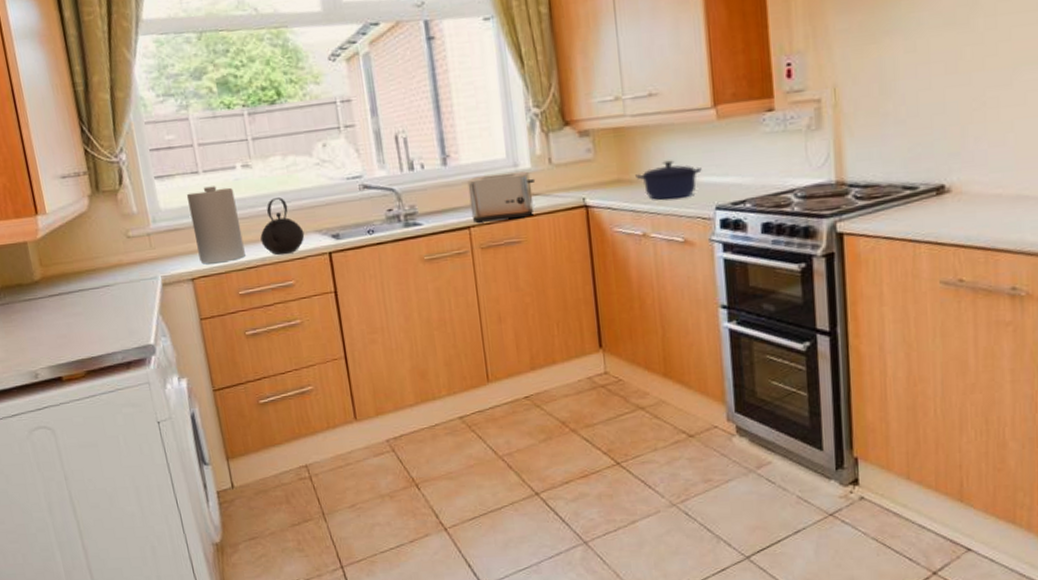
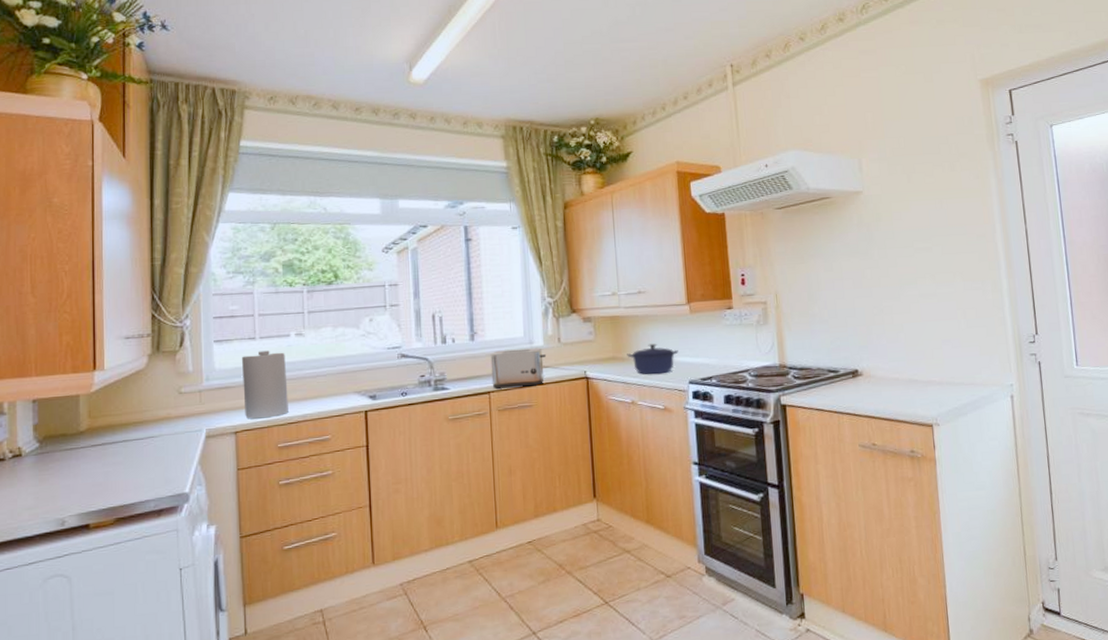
kettle: present [260,197,305,256] -> none [304,362,345,413]

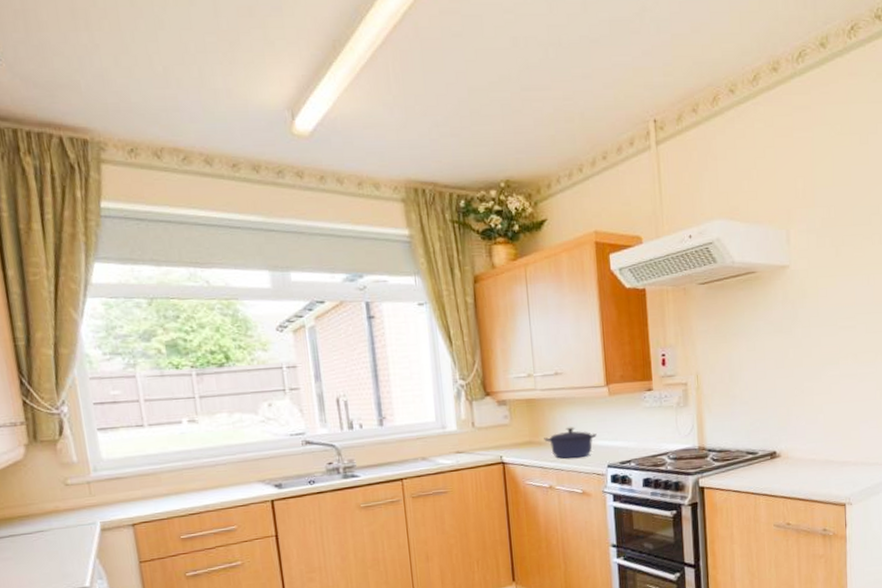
paper towel holder: present [242,350,288,419] -> none [131,438,189,511]
toaster: present [490,348,547,389] -> none [401,432,461,476]

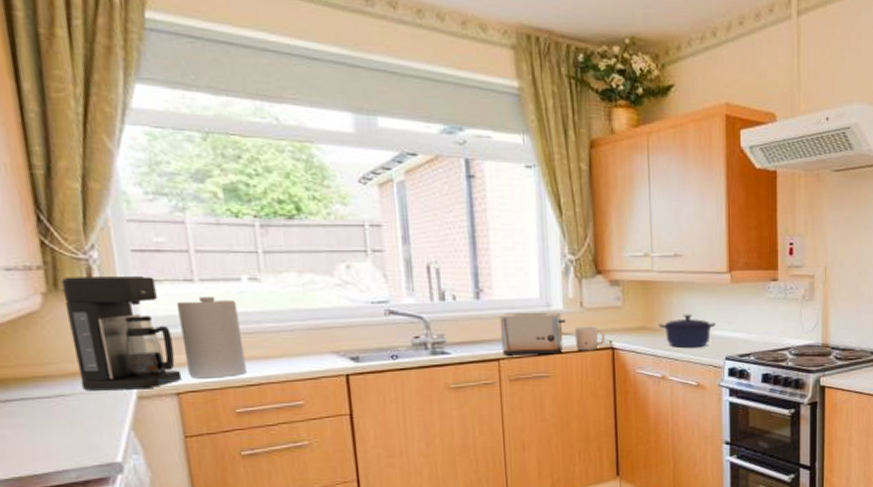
coffee maker: none [39,425,136,526] -> present [61,277,182,391]
paper towel holder: none [131,438,189,511] -> present [177,296,247,379]
toaster: none [401,432,461,476] -> present [499,312,567,356]
mug: none [468,444,496,467] -> present [574,326,606,351]

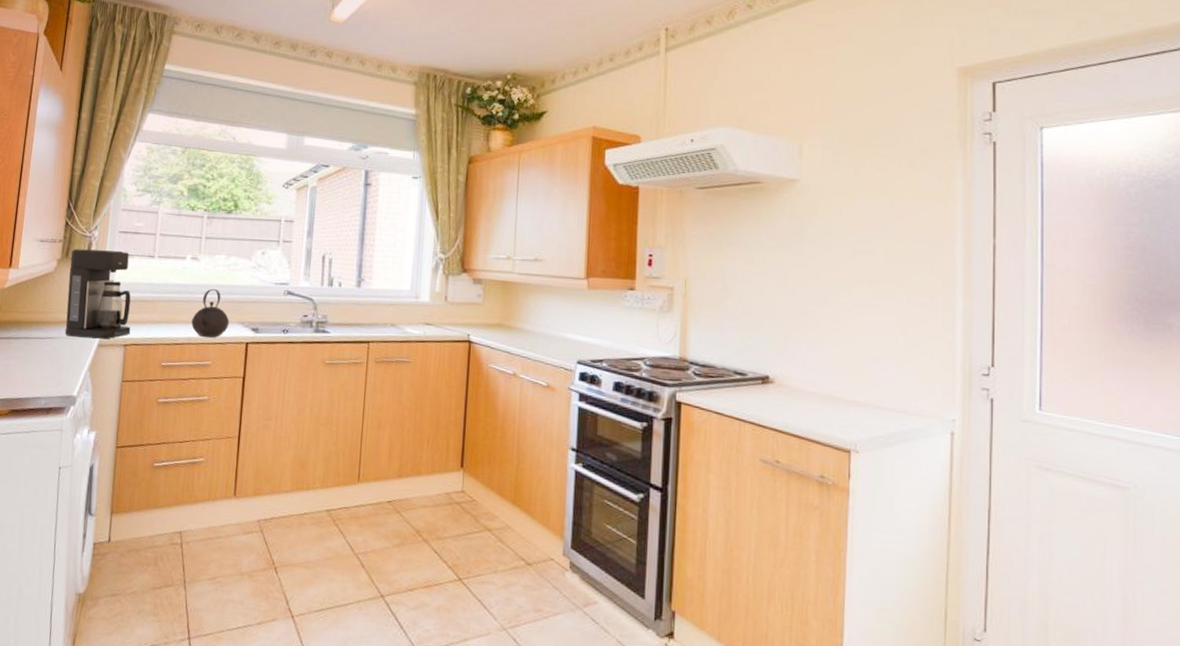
paper towel holder: present [177,296,247,379] -> none [135,269,180,336]
kettle: none [266,315,319,375] -> present [191,289,230,338]
toaster: present [499,312,567,356] -> none [372,301,431,342]
mug: present [574,326,606,351] -> none [436,318,464,342]
cooking pot: present [658,314,716,349] -> none [514,315,570,349]

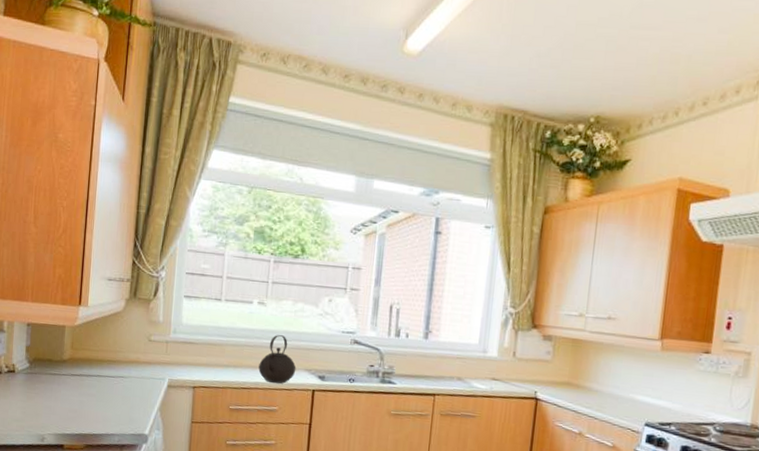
coffee maker: present [64,249,131,339] -> none [135,289,199,381]

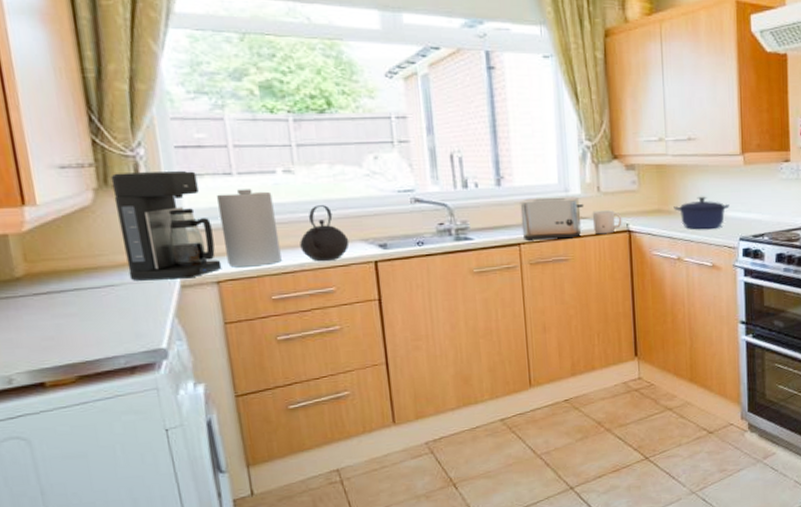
coffee maker: none [135,289,199,381] -> present [111,171,222,281]
paper towel holder: none [204,313,247,380] -> present [217,189,282,268]
toaster: none [438,354,499,397] -> present [520,196,584,240]
mug: none [503,374,532,399] -> present [592,210,622,235]
cooking pot: none [583,375,640,410] -> present [674,196,730,230]

